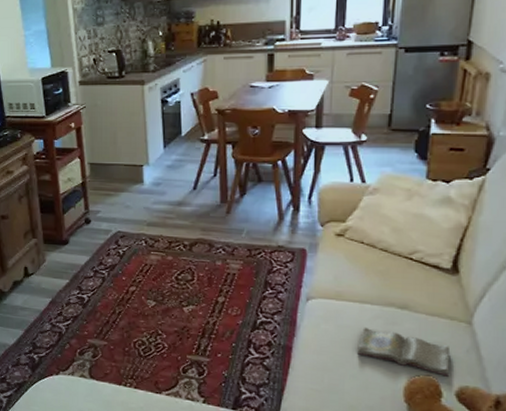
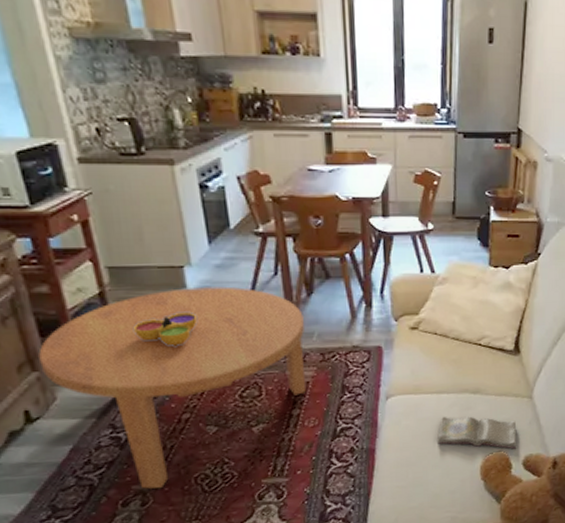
coffee table: none [38,183,235,346] -> present [38,286,307,489]
decorative bowl: none [103,203,148,230] -> present [134,313,197,346]

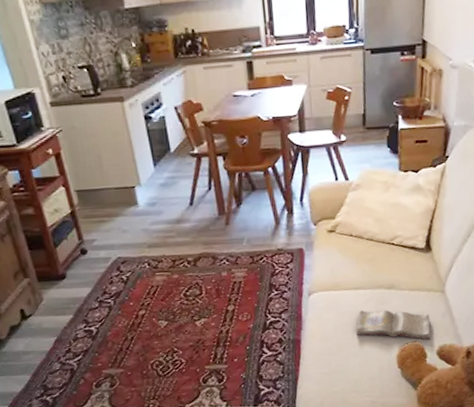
coffee table: present [38,286,307,489] -> none [28,202,240,373]
decorative bowl: present [134,313,197,346] -> none [98,225,147,254]

